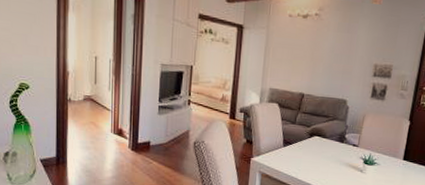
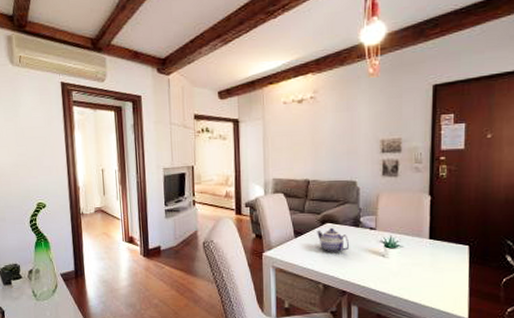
teapot: none [304,140,333,165] -> present [317,227,350,253]

